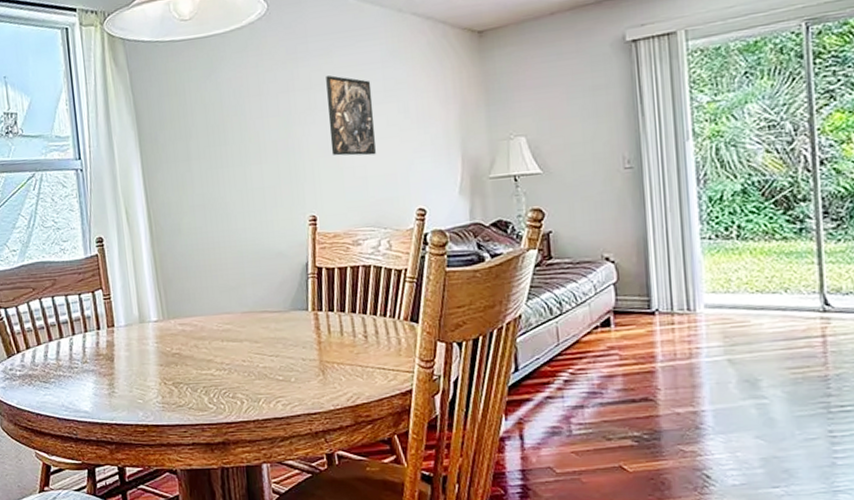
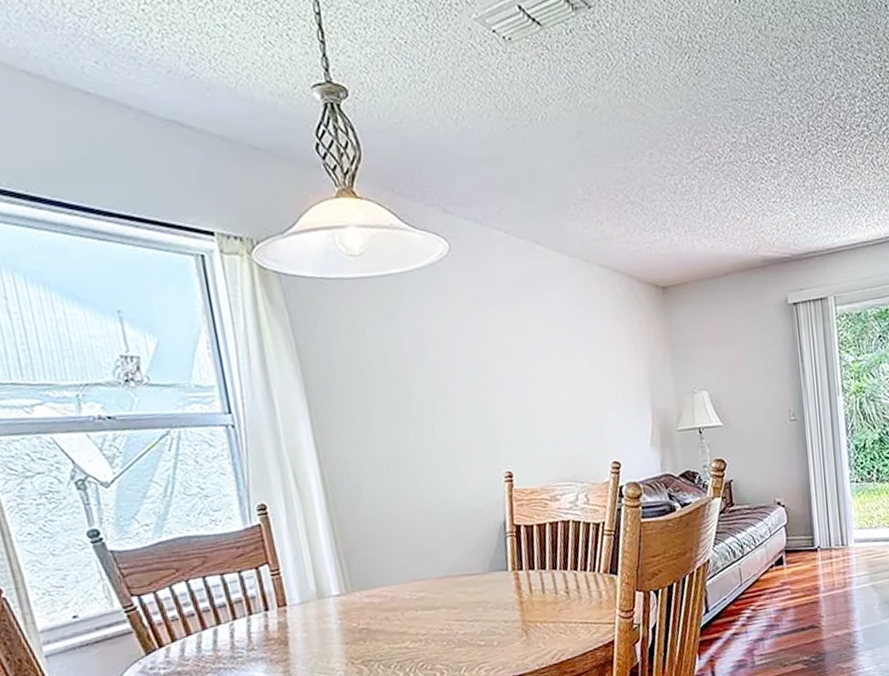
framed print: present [326,75,376,156] -> none [516,325,570,409]

